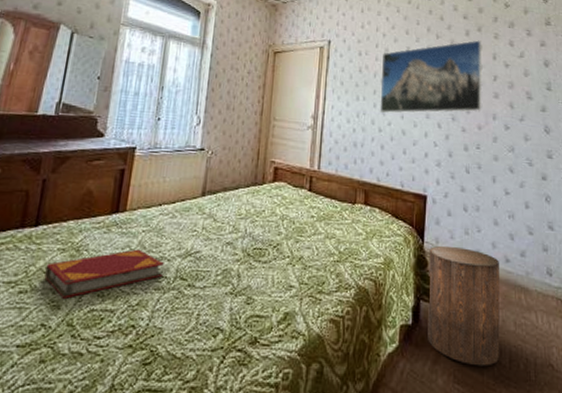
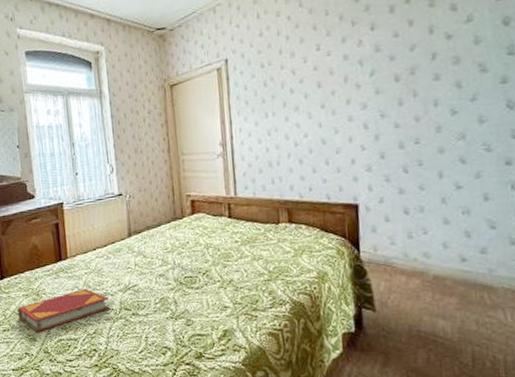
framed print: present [379,40,483,114] -> none [289,14,418,125]
stool: present [428,245,500,366] -> none [367,252,461,366]

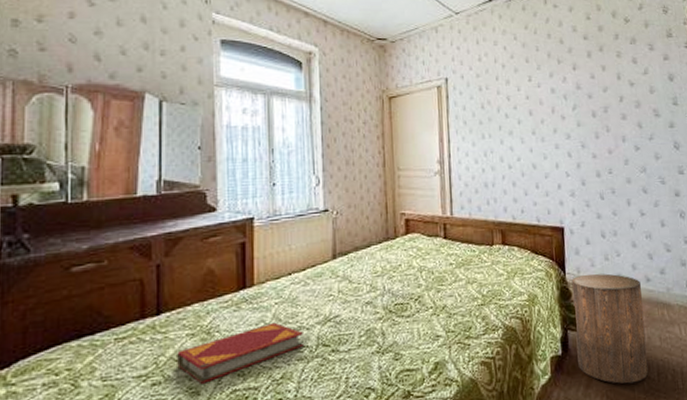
stool: none [367,252,461,366] -> present [571,273,649,384]

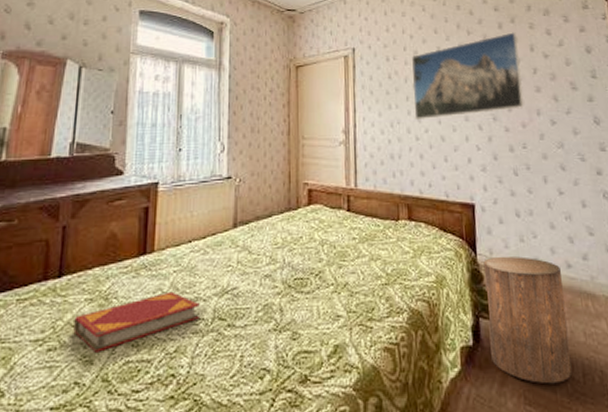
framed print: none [504,61,611,149] -> present [412,32,524,121]

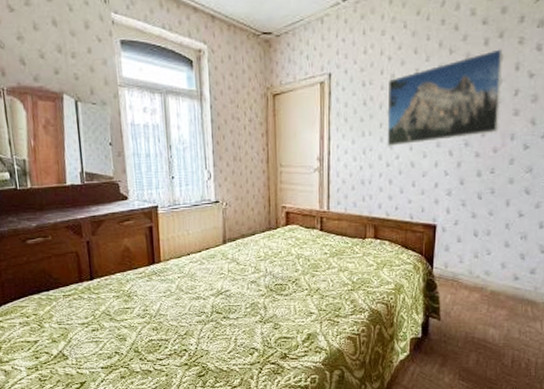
hardback book: present [73,291,200,352] -> none [107,292,201,333]
stool: present [483,256,573,384] -> none [436,269,508,367]

